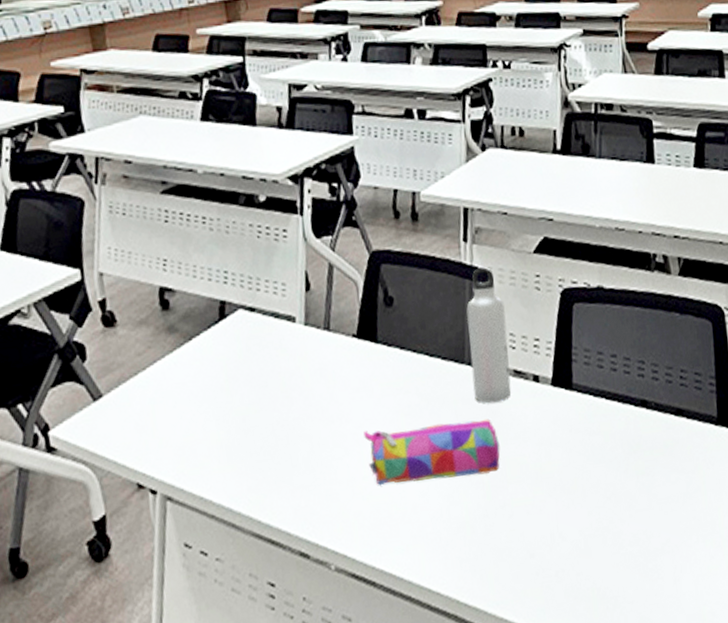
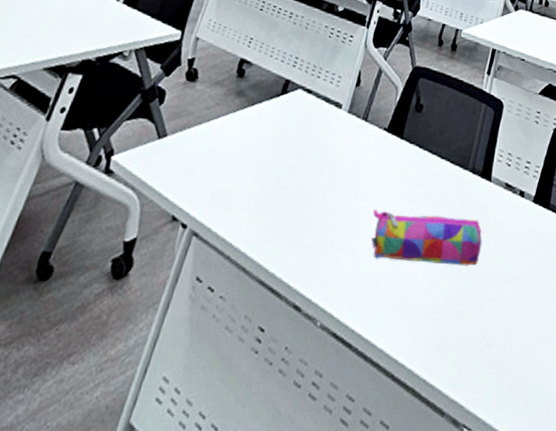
water bottle: present [466,267,512,404] -> none [470,97,509,208]

